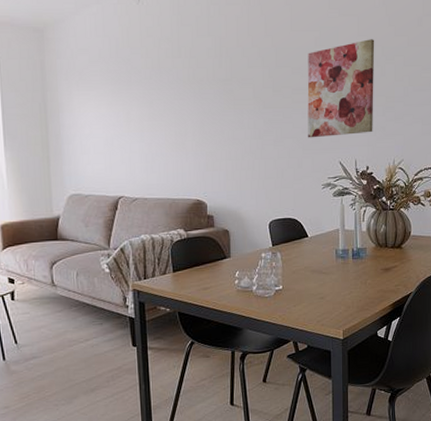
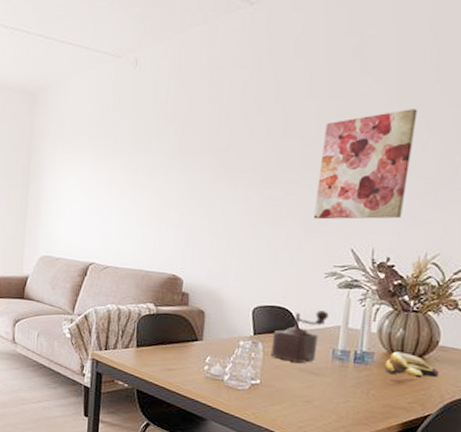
pepper mill: none [287,217,329,266] -> present [270,310,329,364]
banana: none [375,244,414,265] -> present [384,351,439,379]

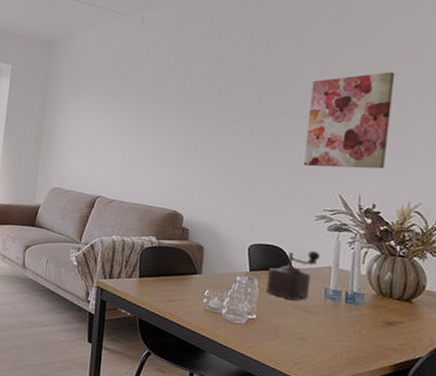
banana: present [384,351,439,379] -> none [374,293,427,321]

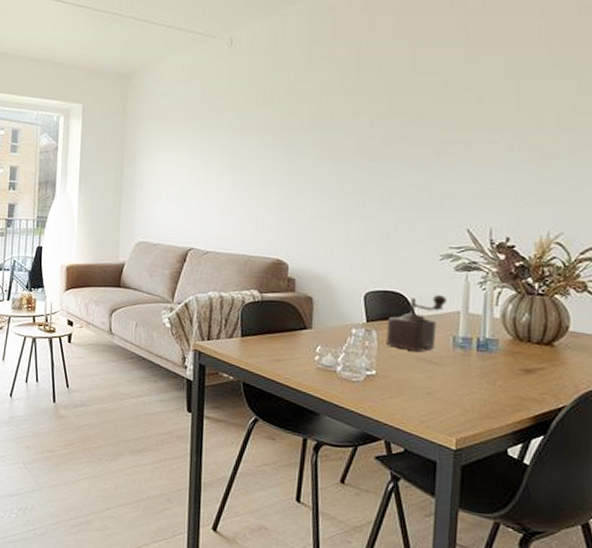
wall art: present [304,72,395,169] -> none [425,82,530,199]

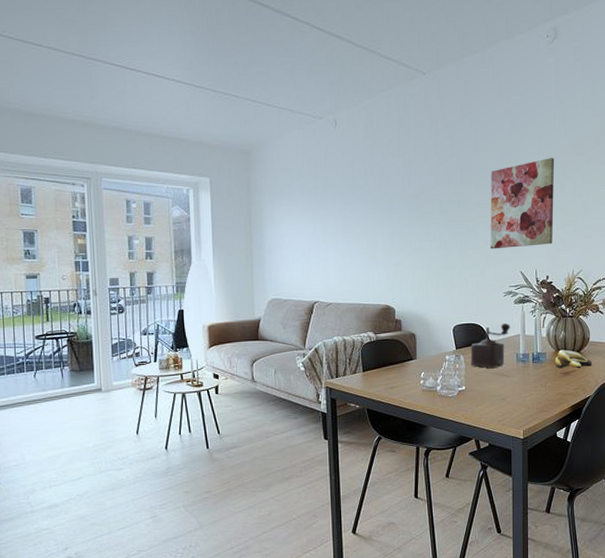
wall art: none [425,82,530,199] -> present [490,158,555,249]
banana: none [510,338,571,367] -> present [554,349,592,369]

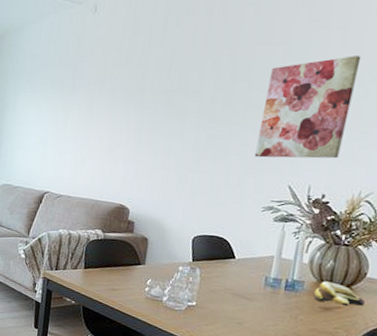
pepper mill: present [470,323,510,369] -> none [207,241,264,289]

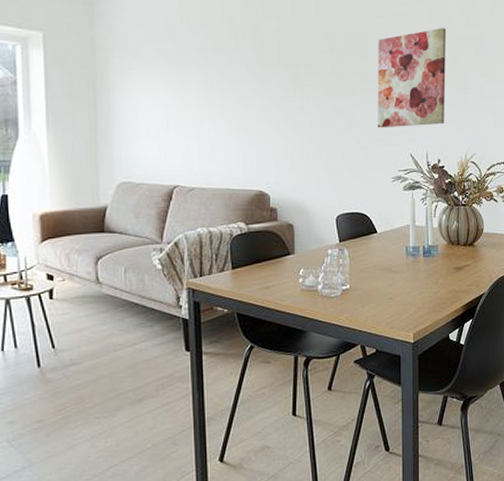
banana: present [313,281,365,307] -> none [446,242,486,263]

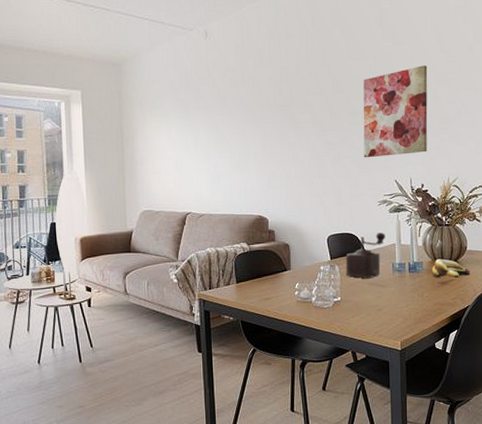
pepper mill: none [355,212,399,264] -> present [345,233,386,279]
banana: none [446,242,486,263] -> present [431,259,470,278]

